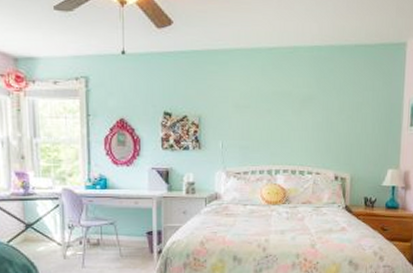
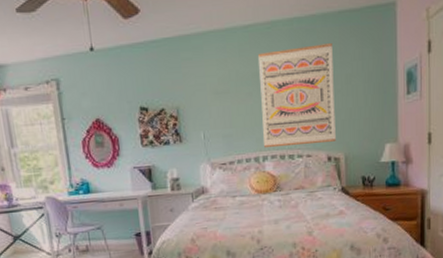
wall art: none [278,72,347,163] -> present [258,43,336,149]

